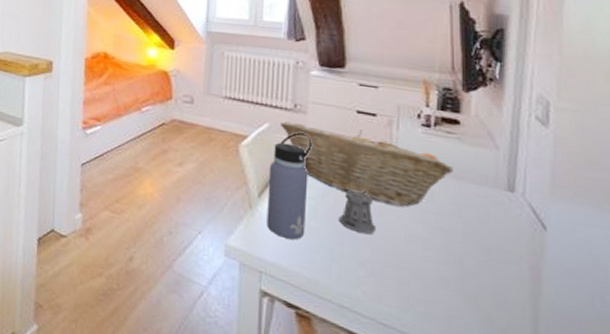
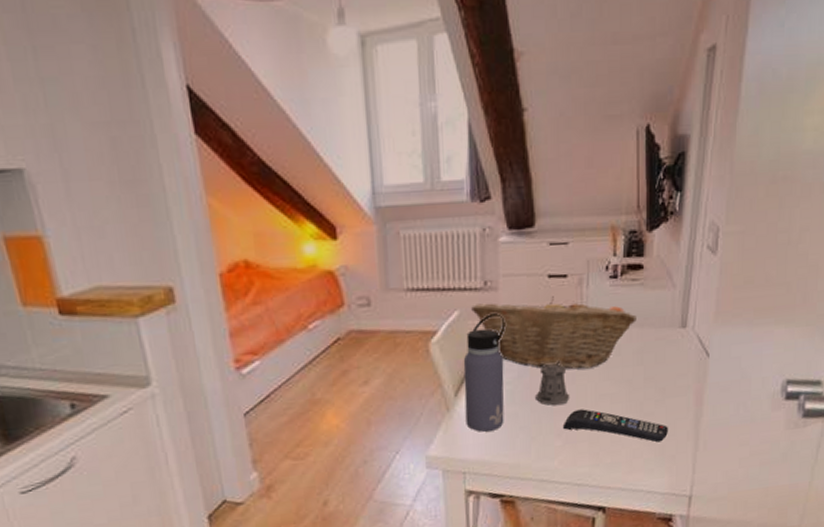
remote control: none [367,243,496,309] -> present [562,409,668,443]

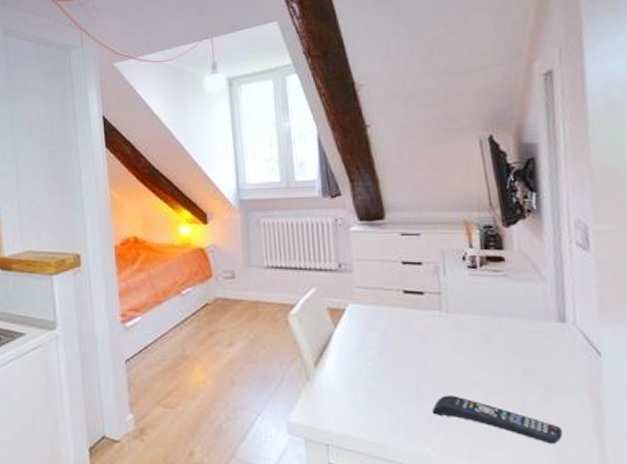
water bottle: present [463,313,506,432] -> none [321,293,367,406]
fruit basket: present [471,296,637,369] -> none [327,281,504,354]
pepper shaker: present [536,360,570,406] -> none [399,343,438,389]

